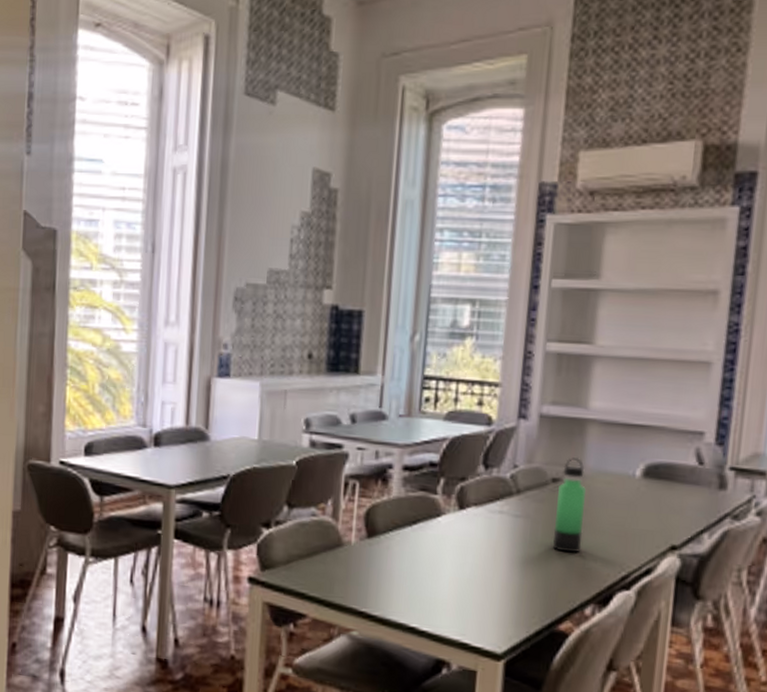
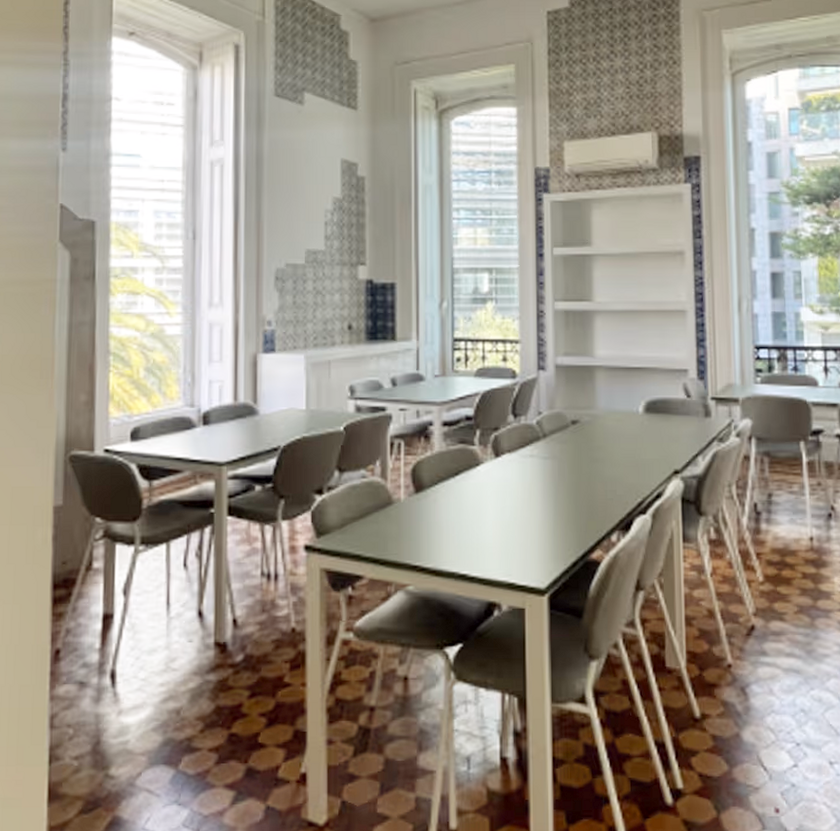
thermos bottle: present [552,457,586,553] -> none [577,401,602,486]

